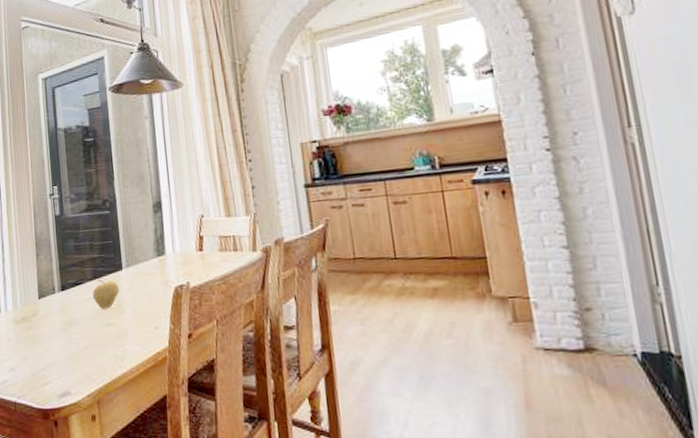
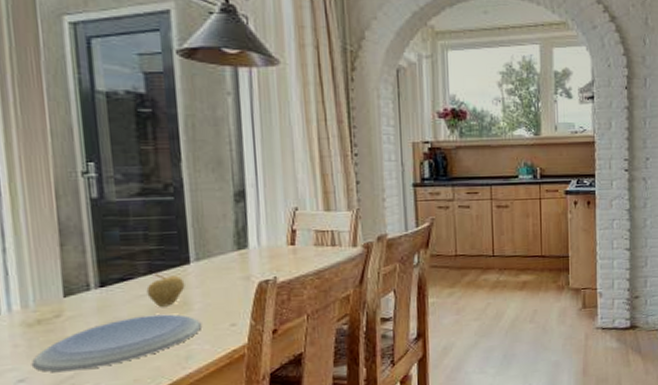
plate: none [19,316,132,364] -> present [32,314,201,373]

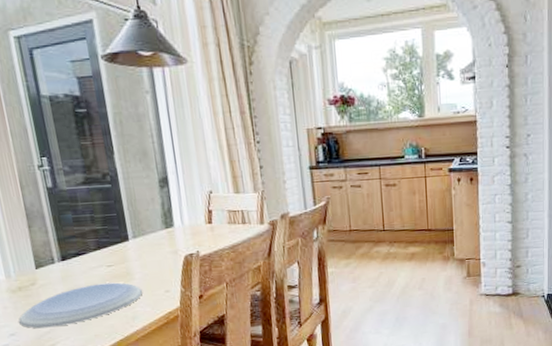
fruit: present [146,273,185,307] -> none [97,249,127,277]

